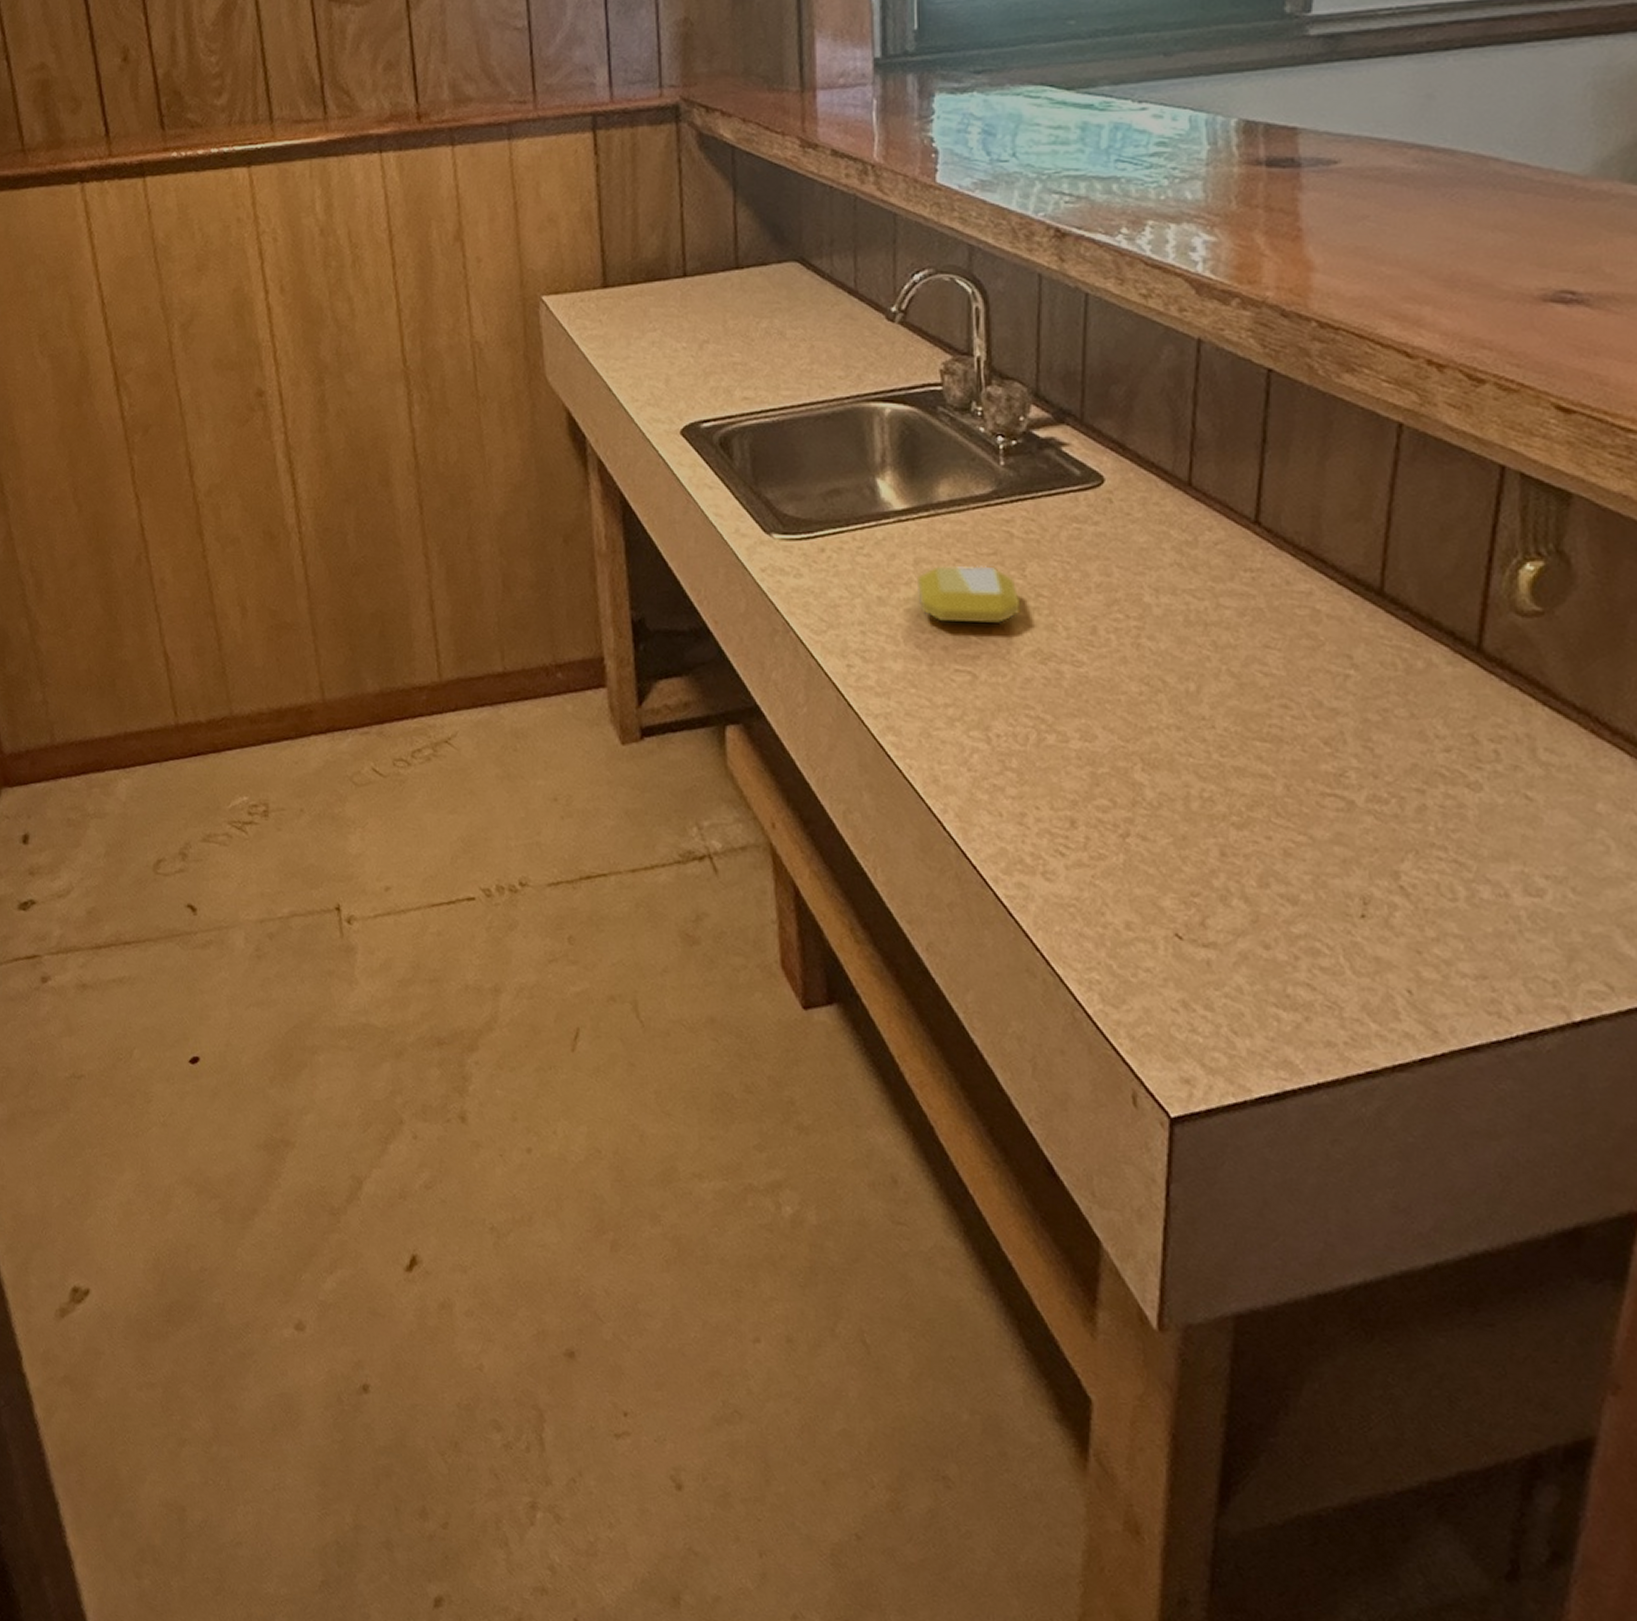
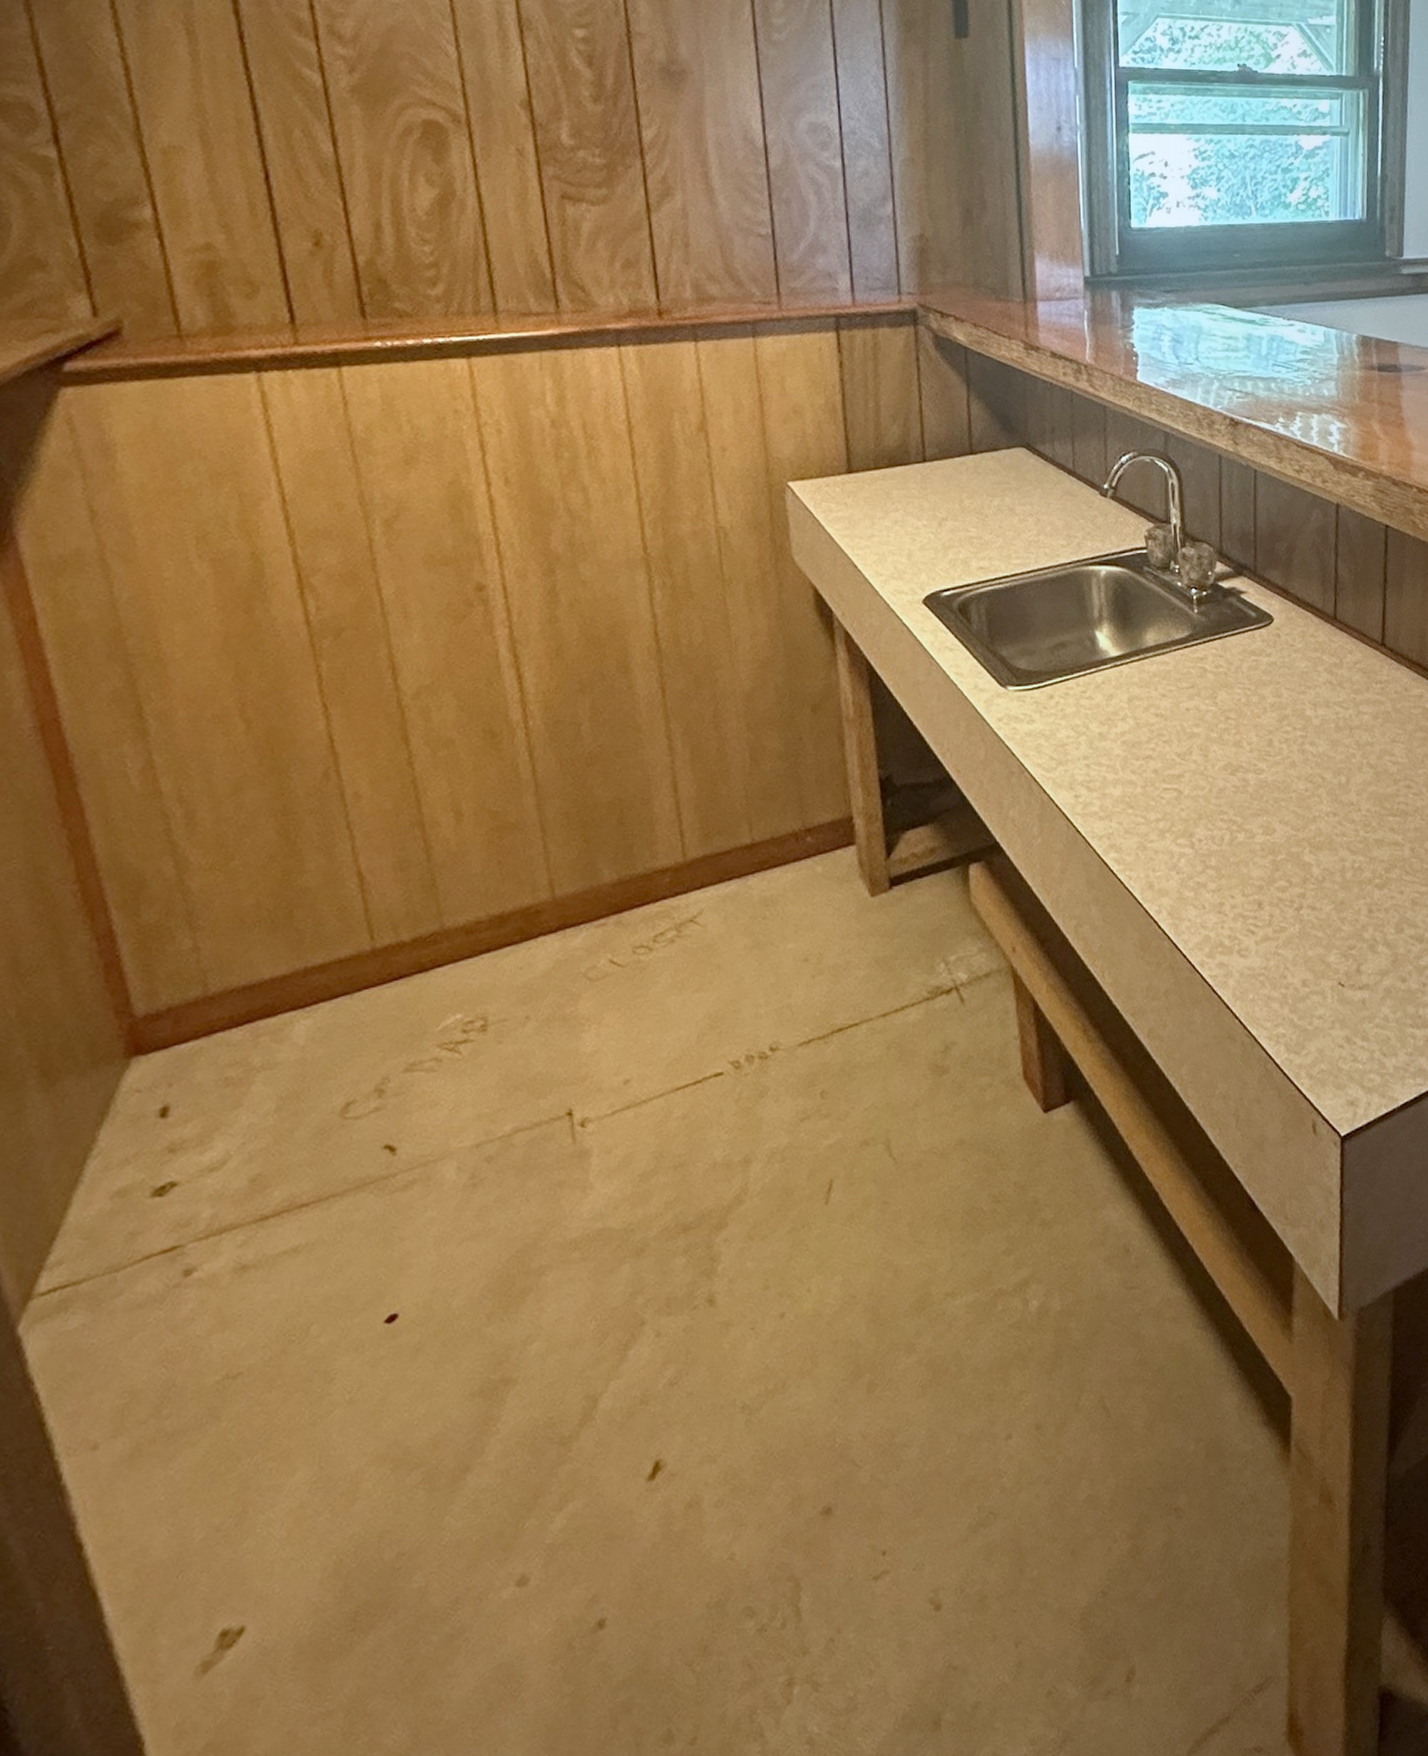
soap bar: present [916,566,1021,623] -> none [1131,698,1214,749]

